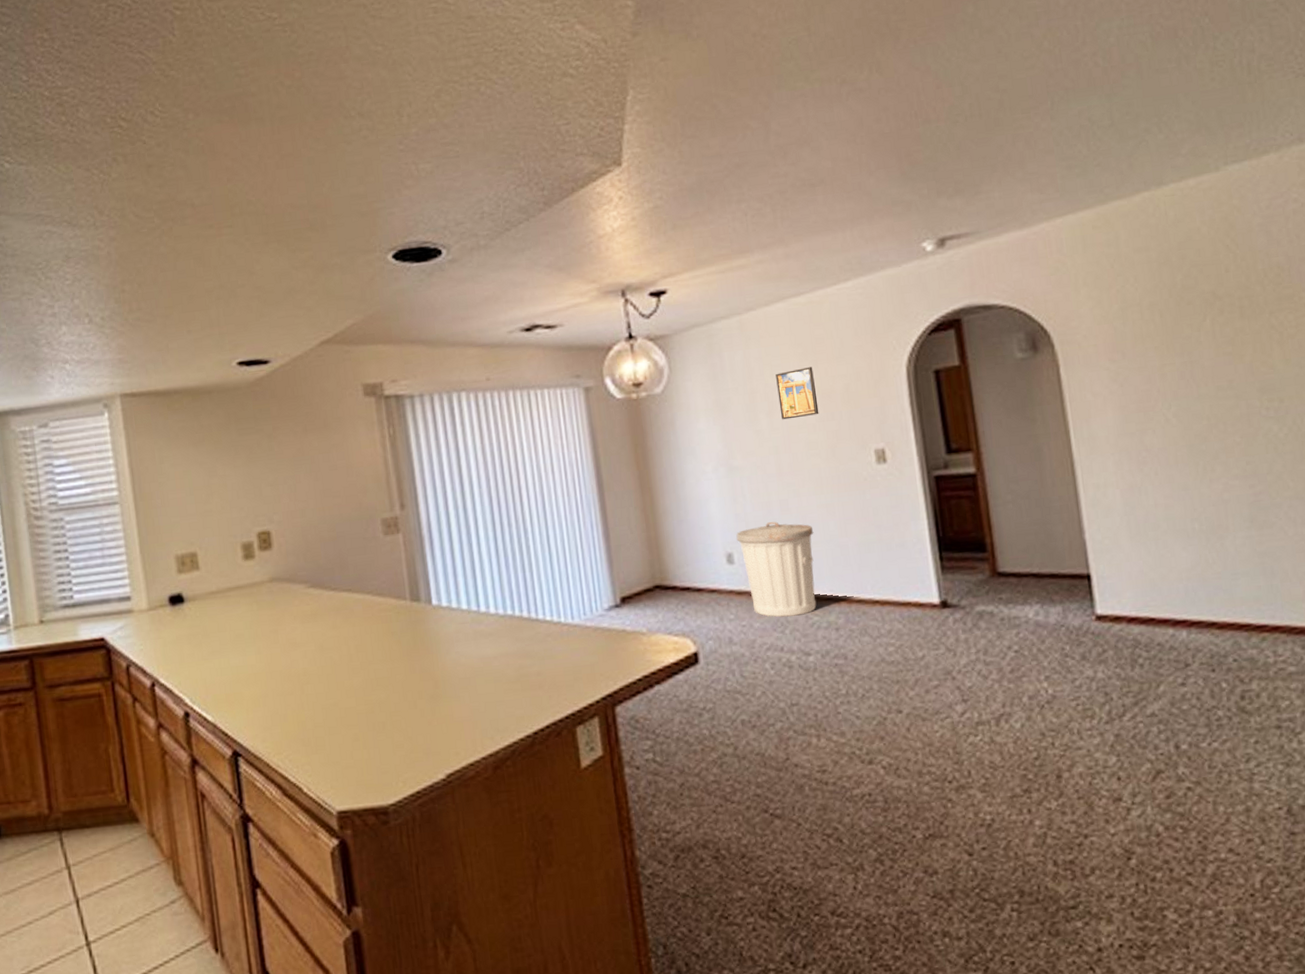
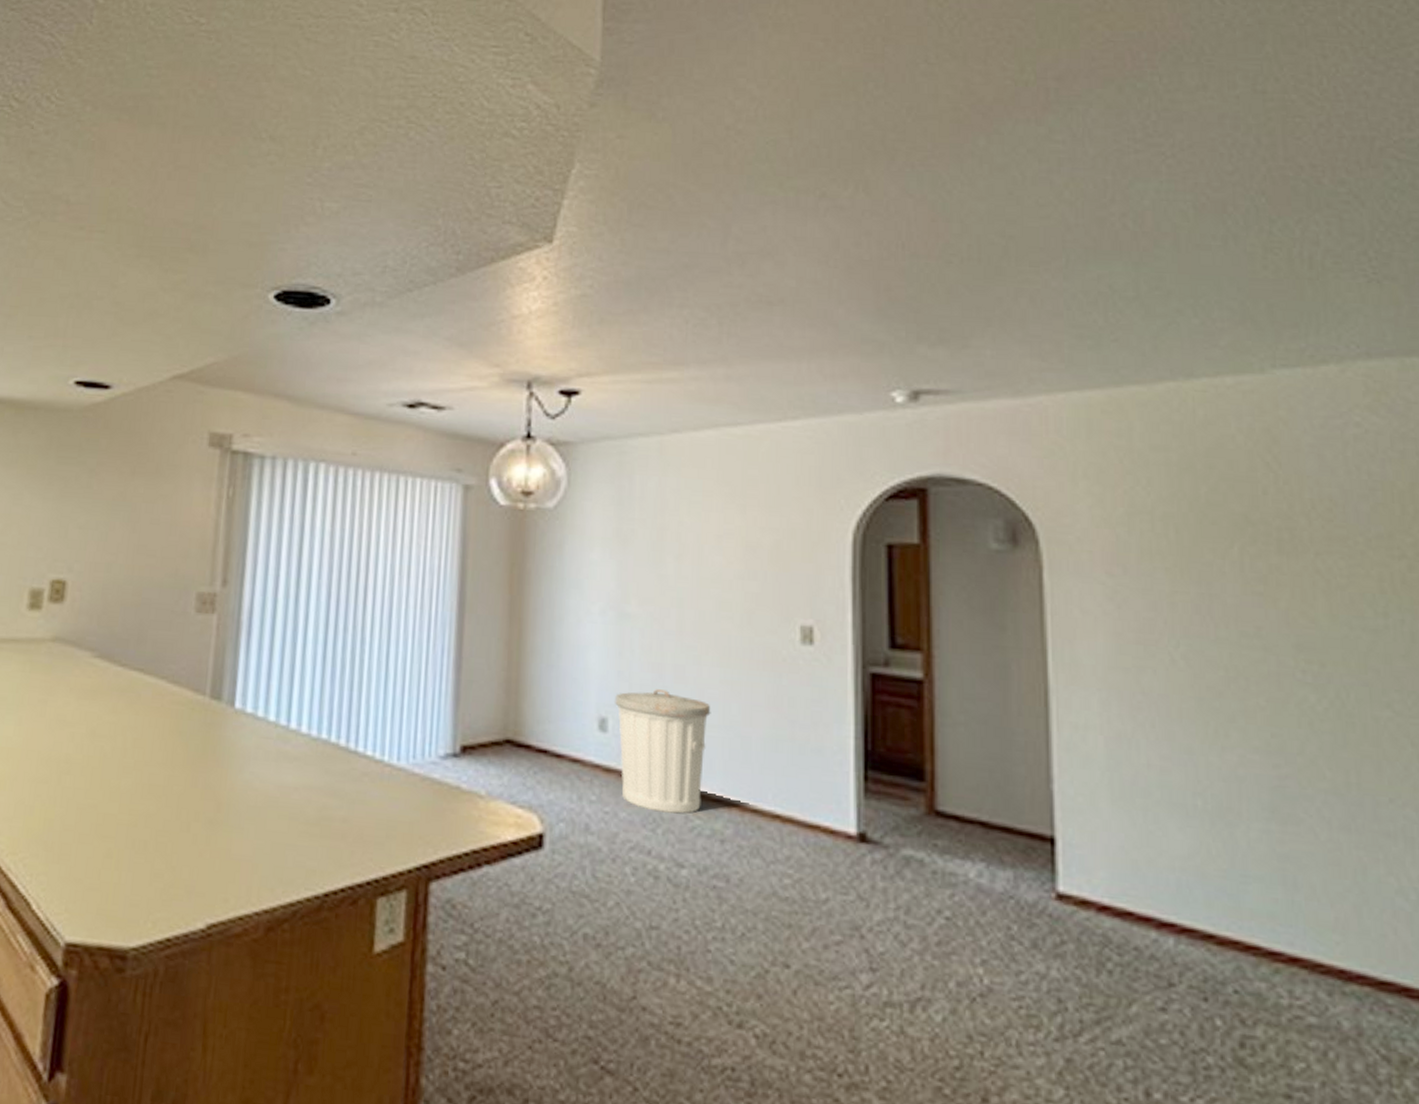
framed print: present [775,367,819,420] -> none [692,511,740,570]

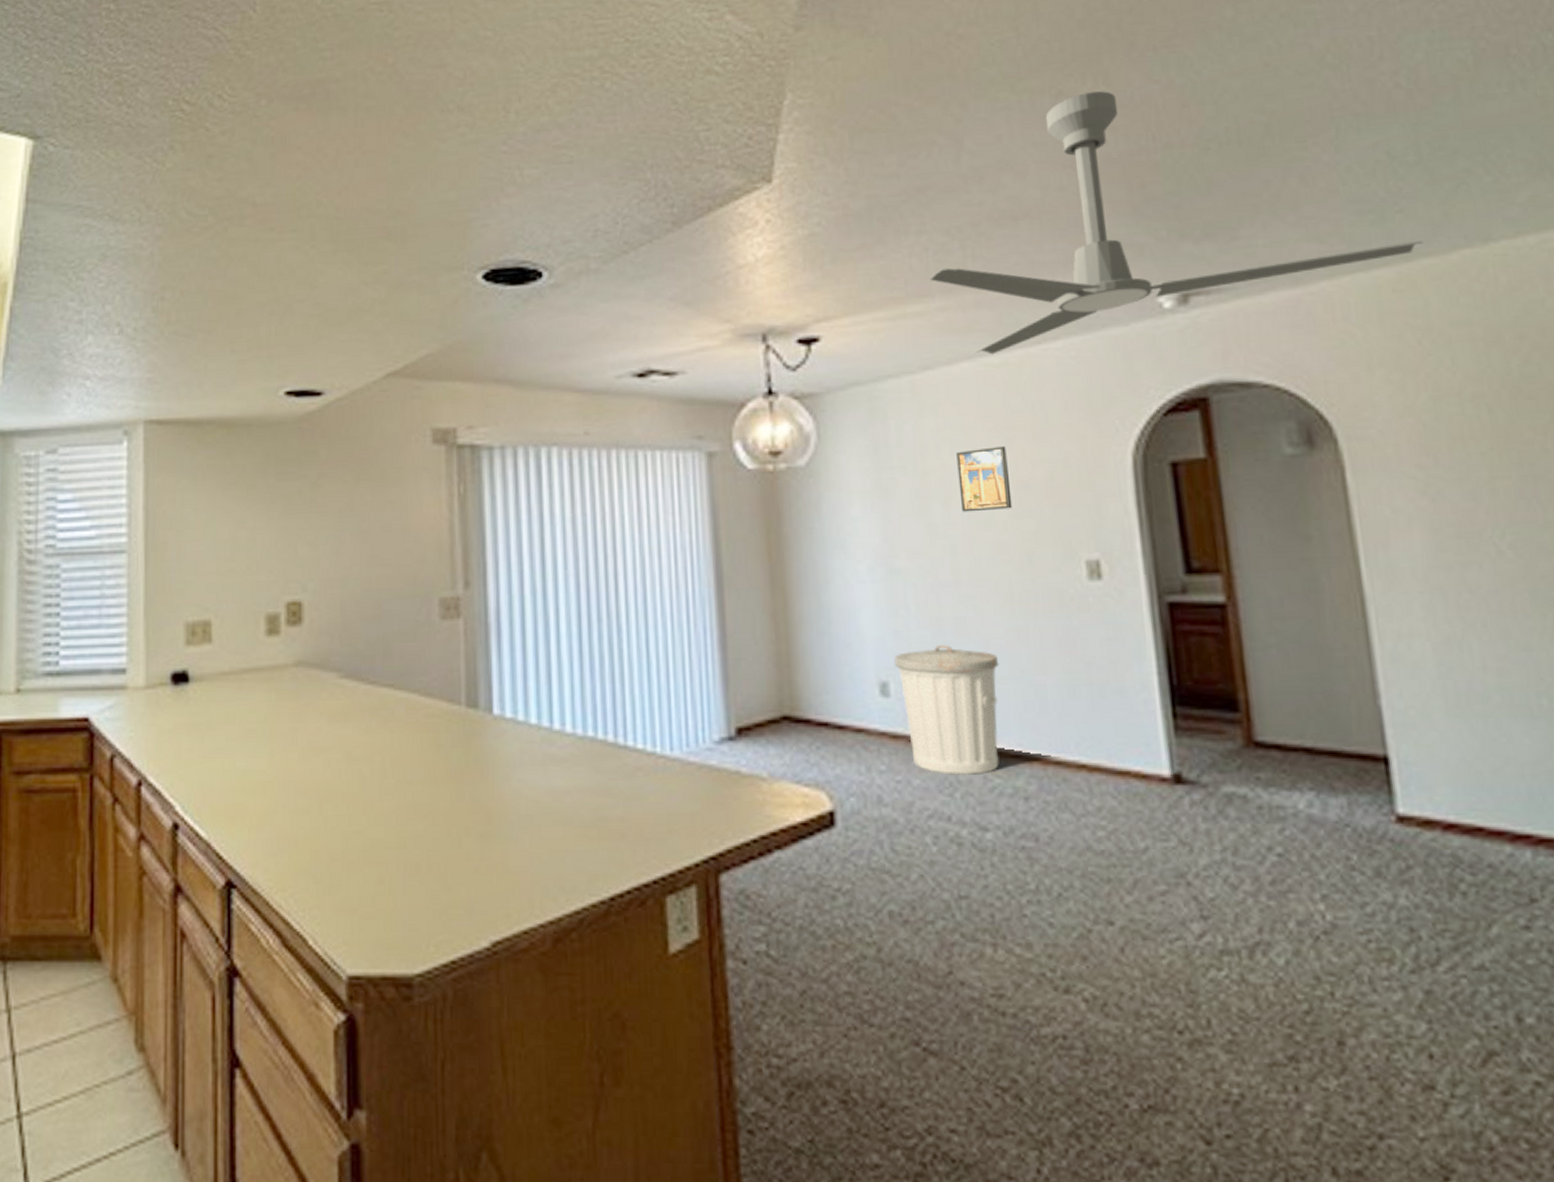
ceiling fan: none [686,197,1133,426] -> present [929,91,1423,356]
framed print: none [692,511,740,570] -> present [956,446,1013,512]

